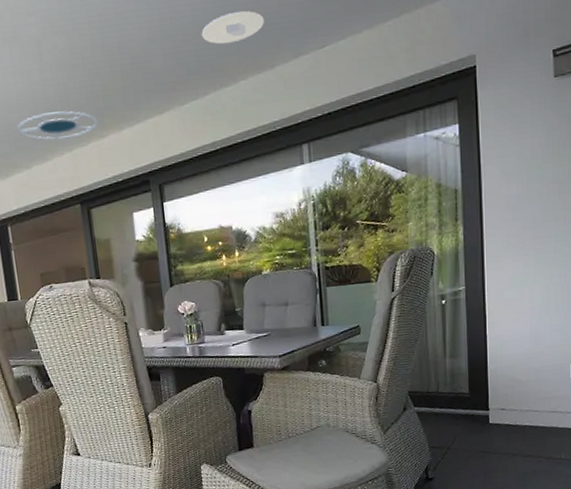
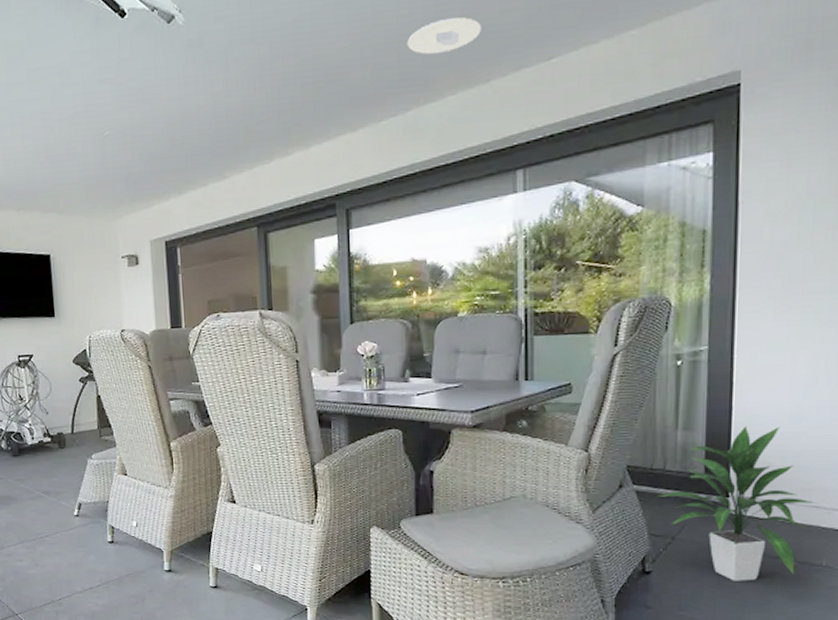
ceiling lamp: present [17,111,99,141] -> none [195,125,284,157]
indoor plant: none [434,349,553,479] -> present [657,426,815,581]

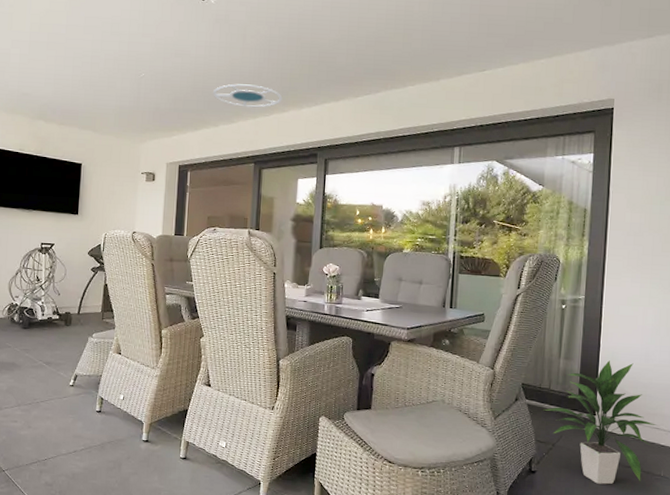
ceiling lamp: none [195,125,284,157] -> present [213,84,283,108]
recessed light: present [406,17,481,55] -> none [381,31,436,55]

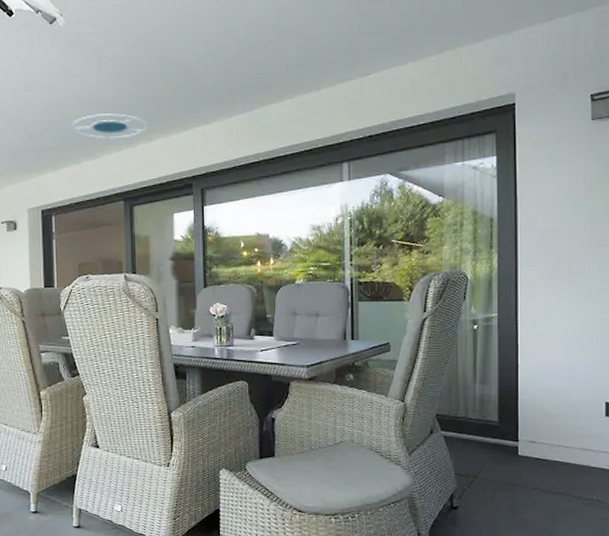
indoor plant: present [543,360,657,485] -> none [461,381,585,514]

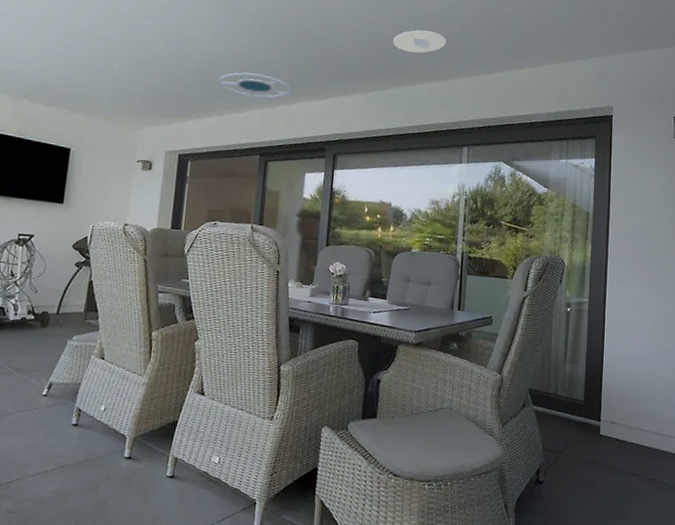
recessed light: none [253,37,313,65] -> present [392,30,446,53]

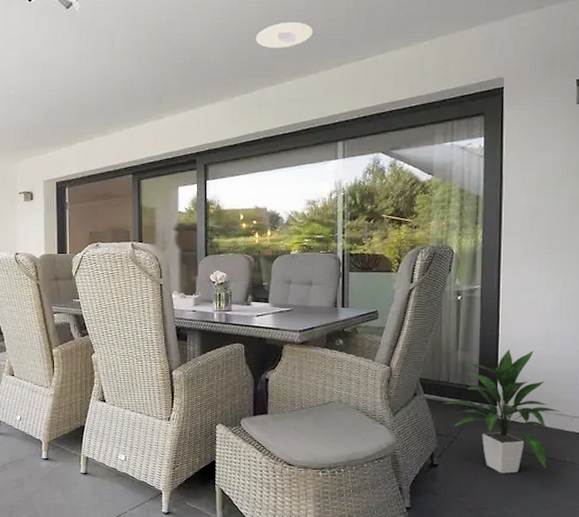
ceiling lamp: present [218,72,291,98] -> none [85,93,156,117]
indoor plant: none [550,365,658,494] -> present [443,349,560,474]

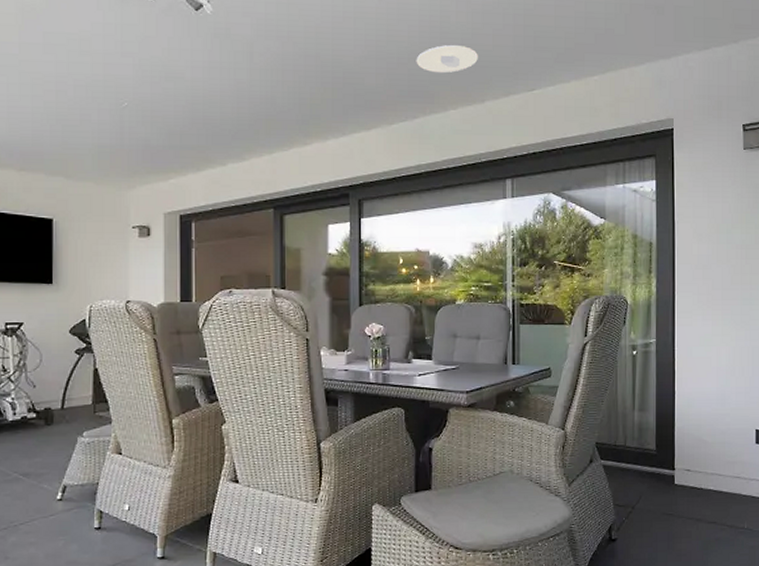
indoor plant: present [443,349,560,474] -> none [620,408,737,545]

